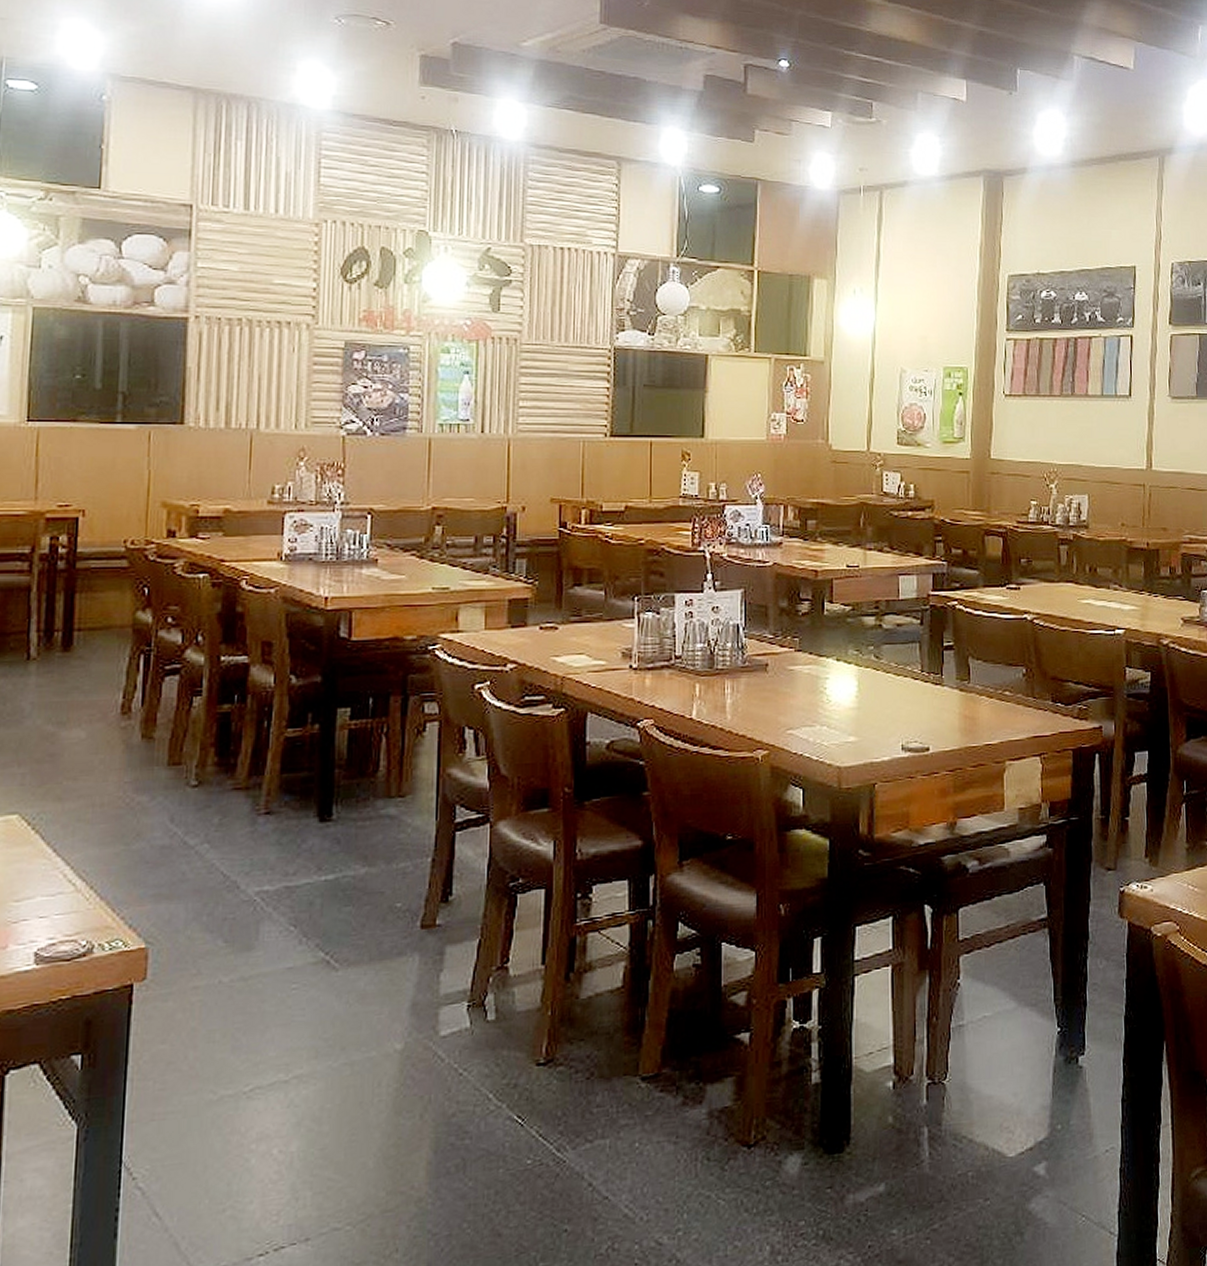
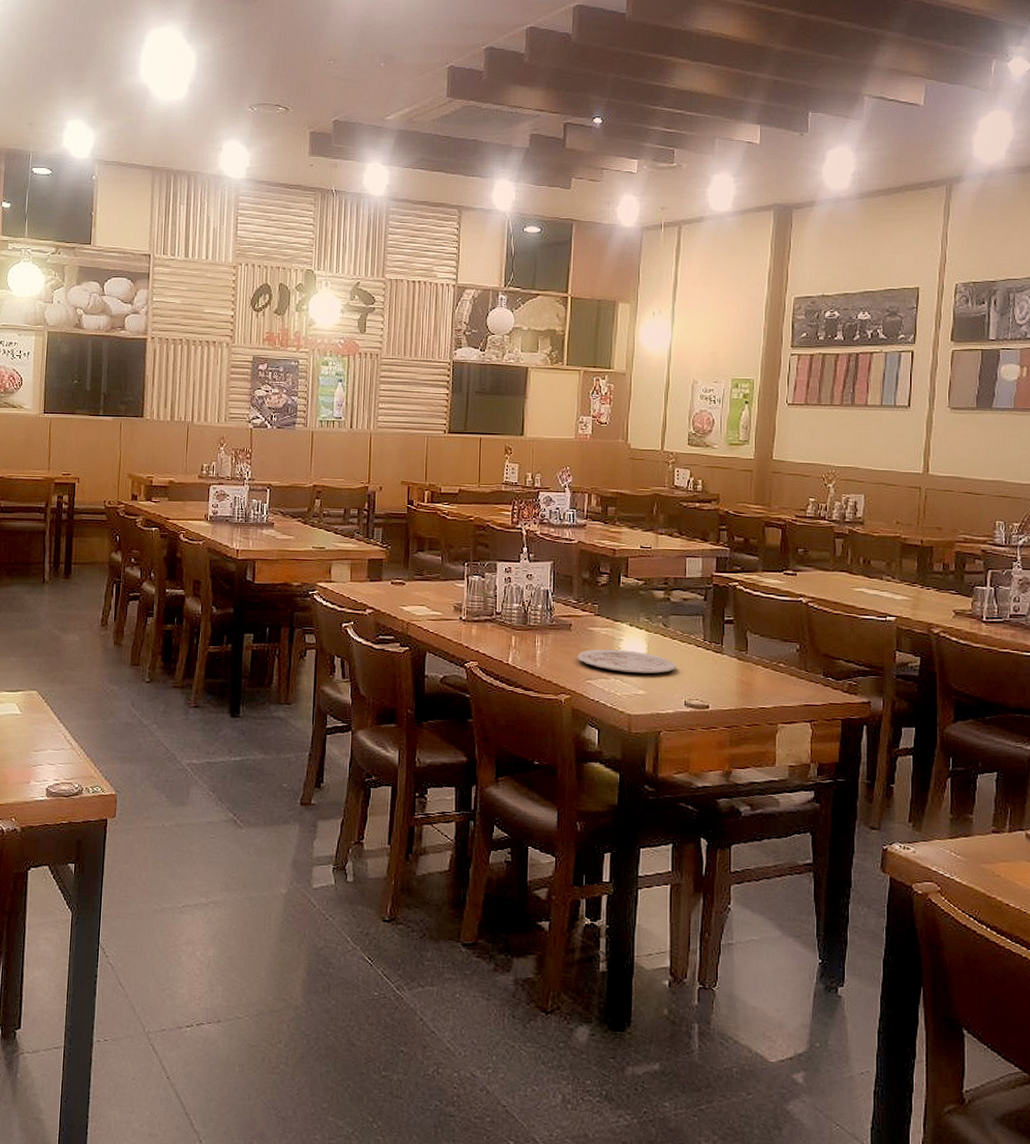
plate: none [776,690,891,717] -> present [577,649,676,674]

